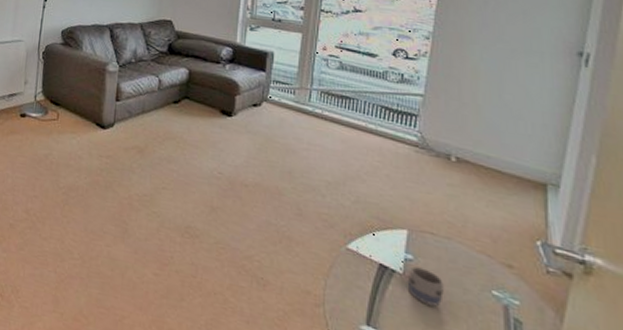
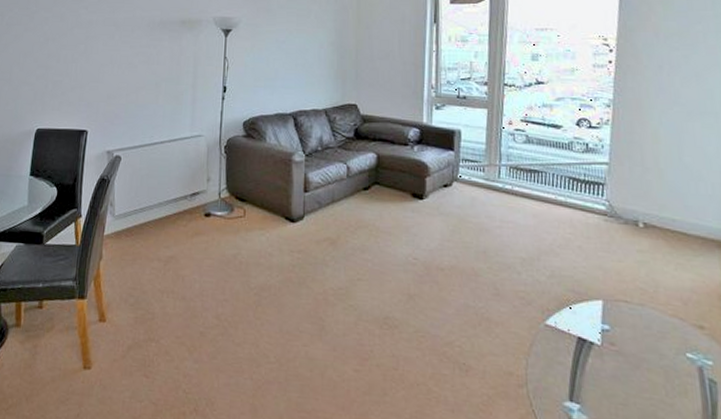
mug: present [409,266,444,307] -> none [606,336,641,375]

